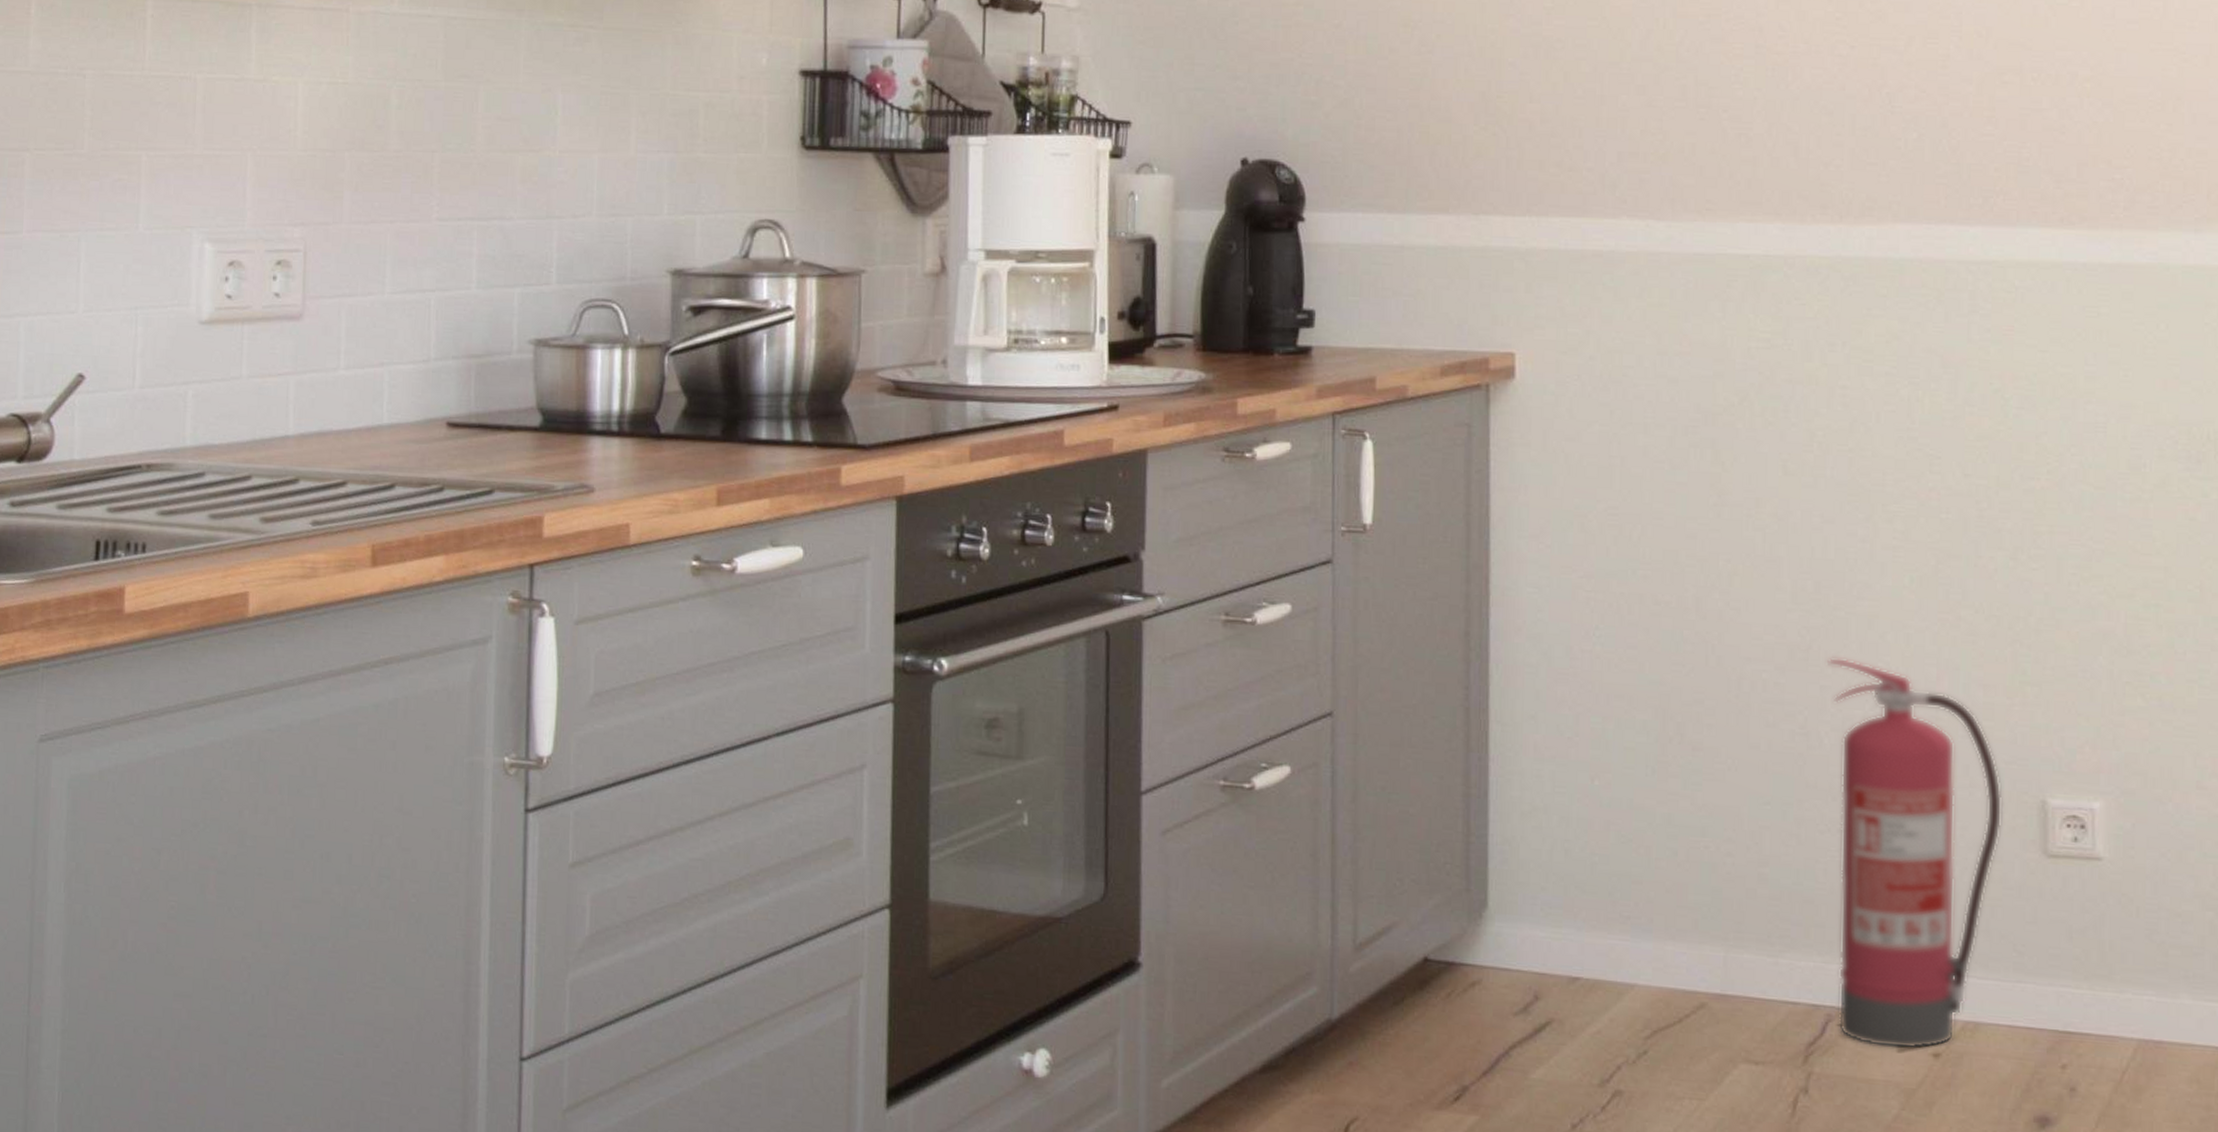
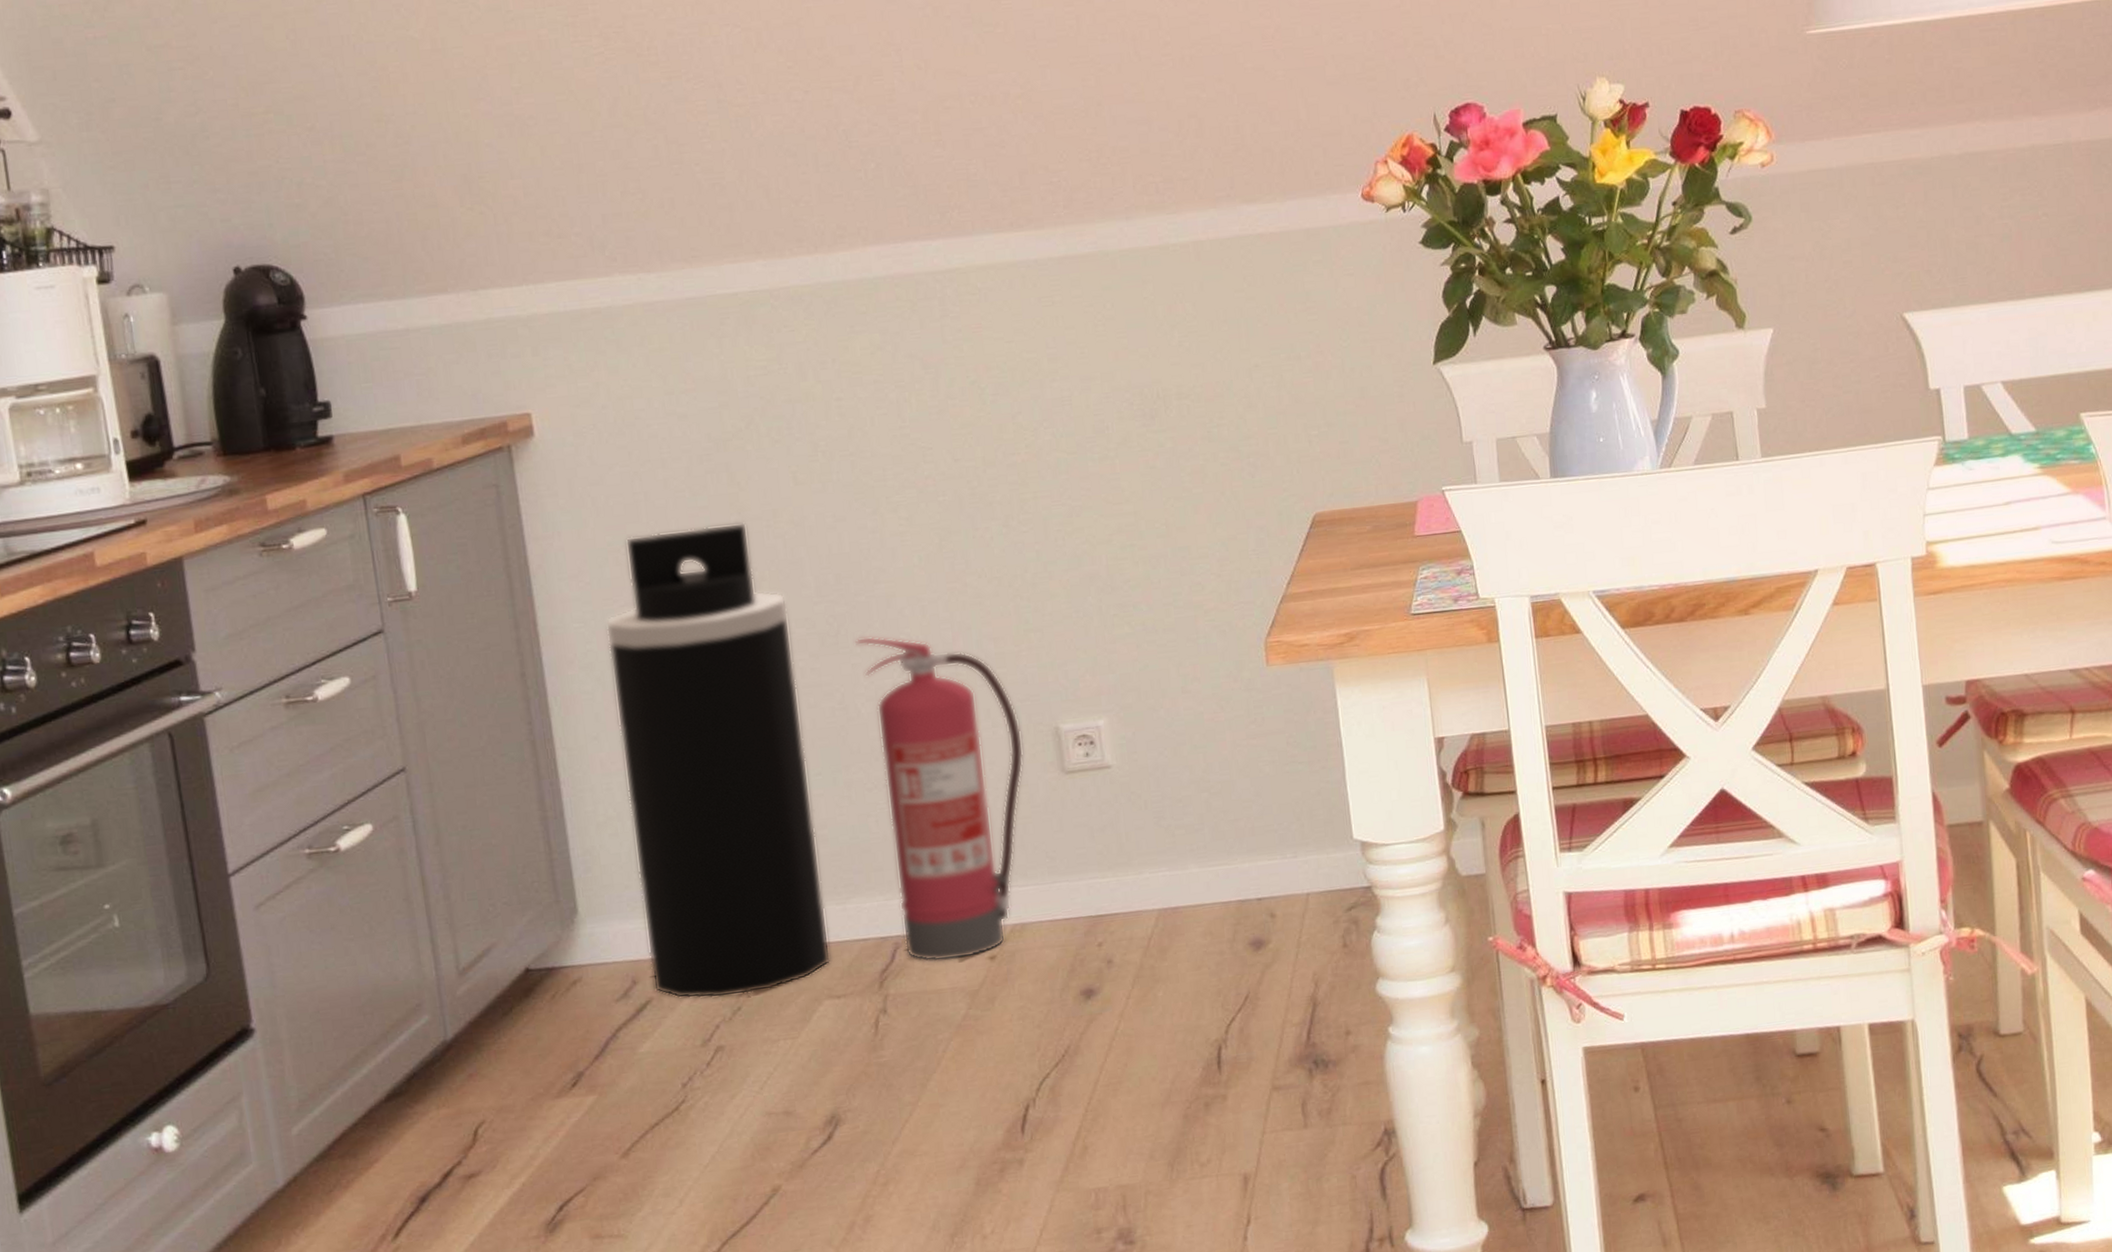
trash can: none [1556,503,1758,1039] -> present [605,522,831,999]

